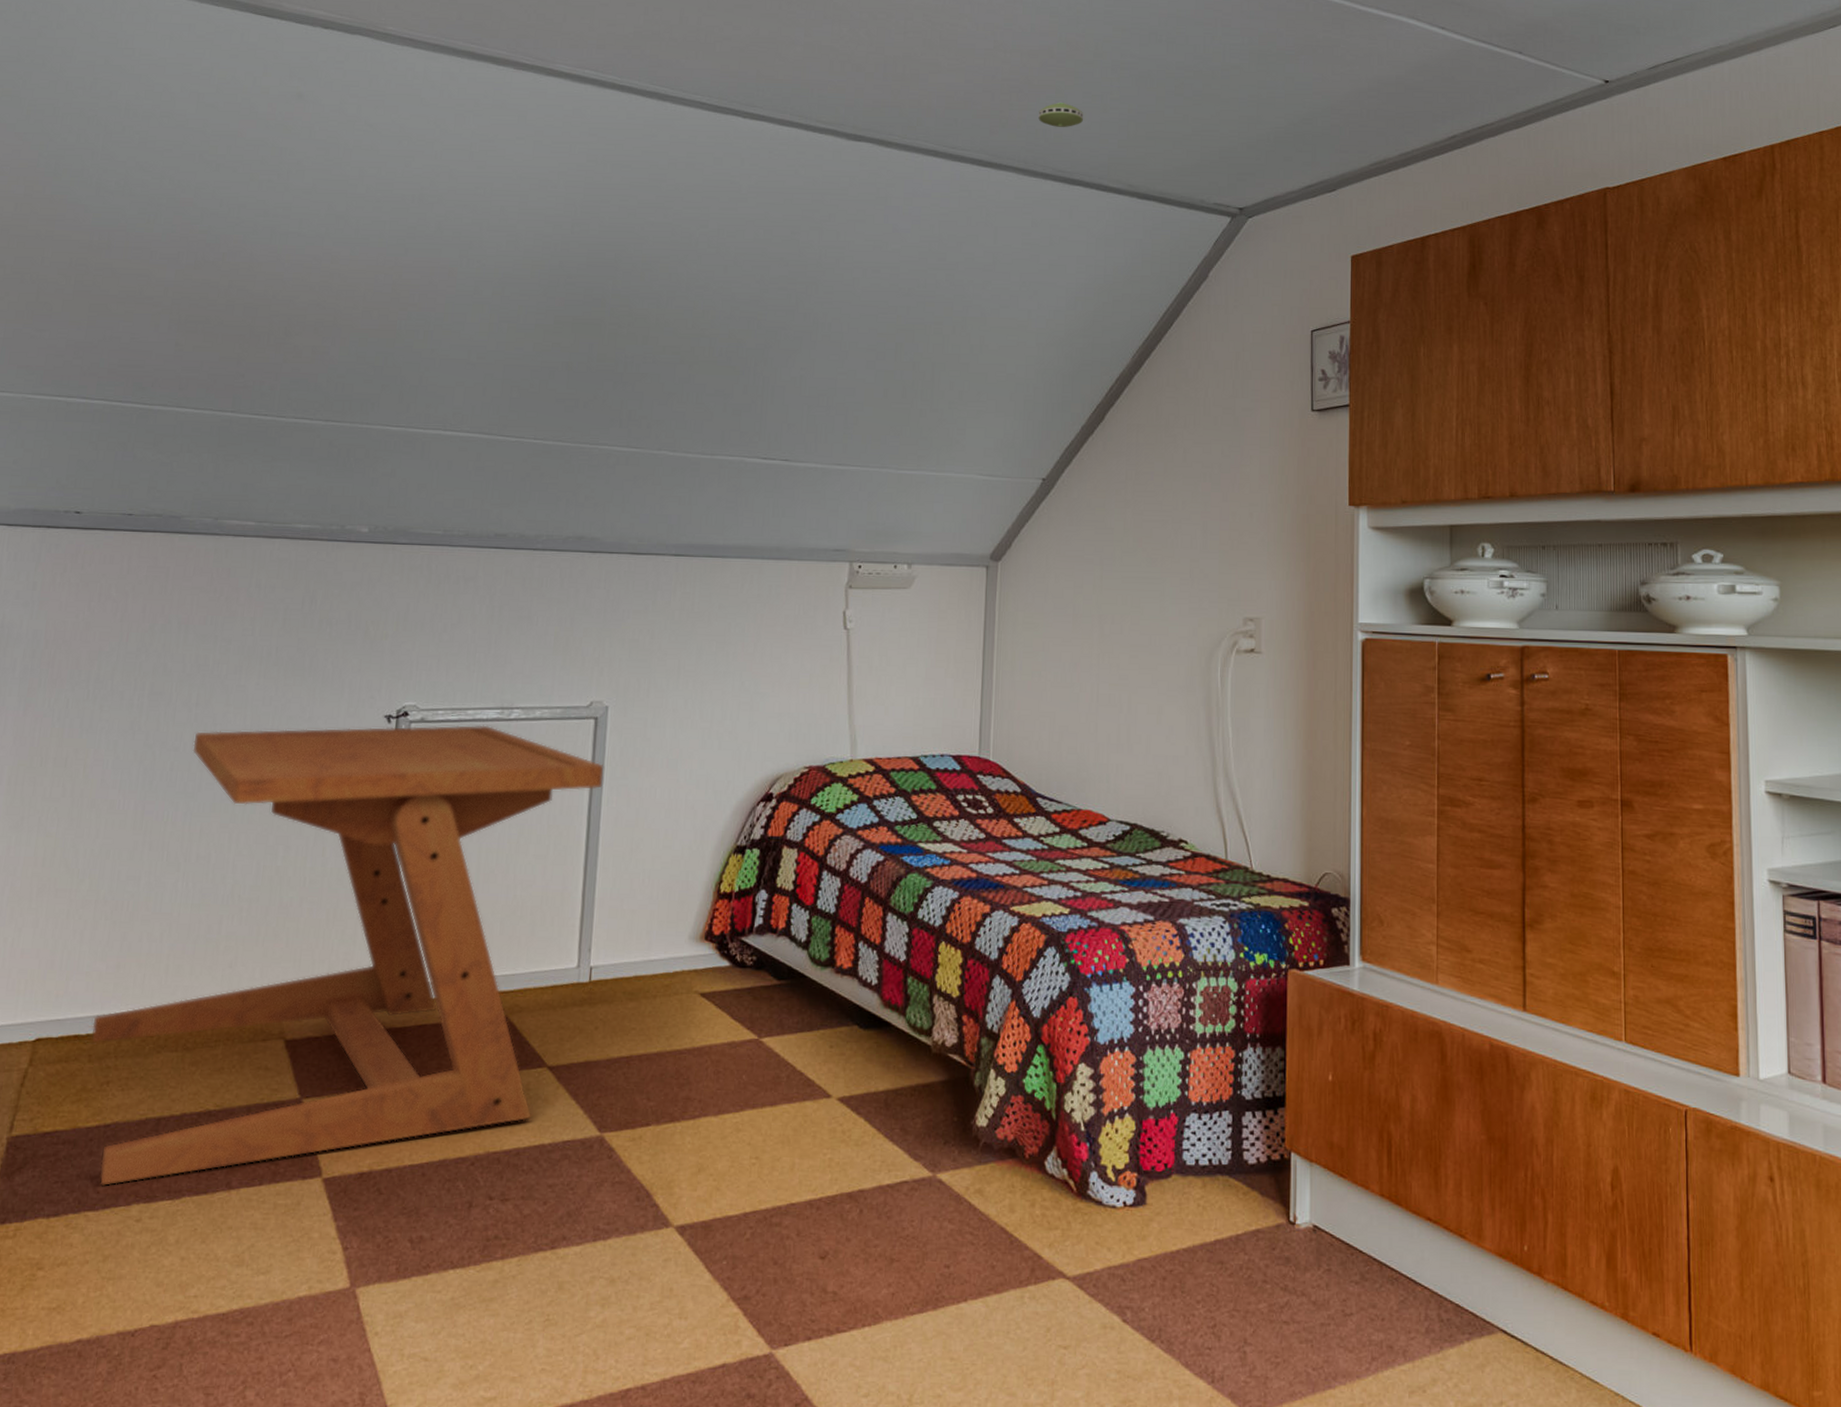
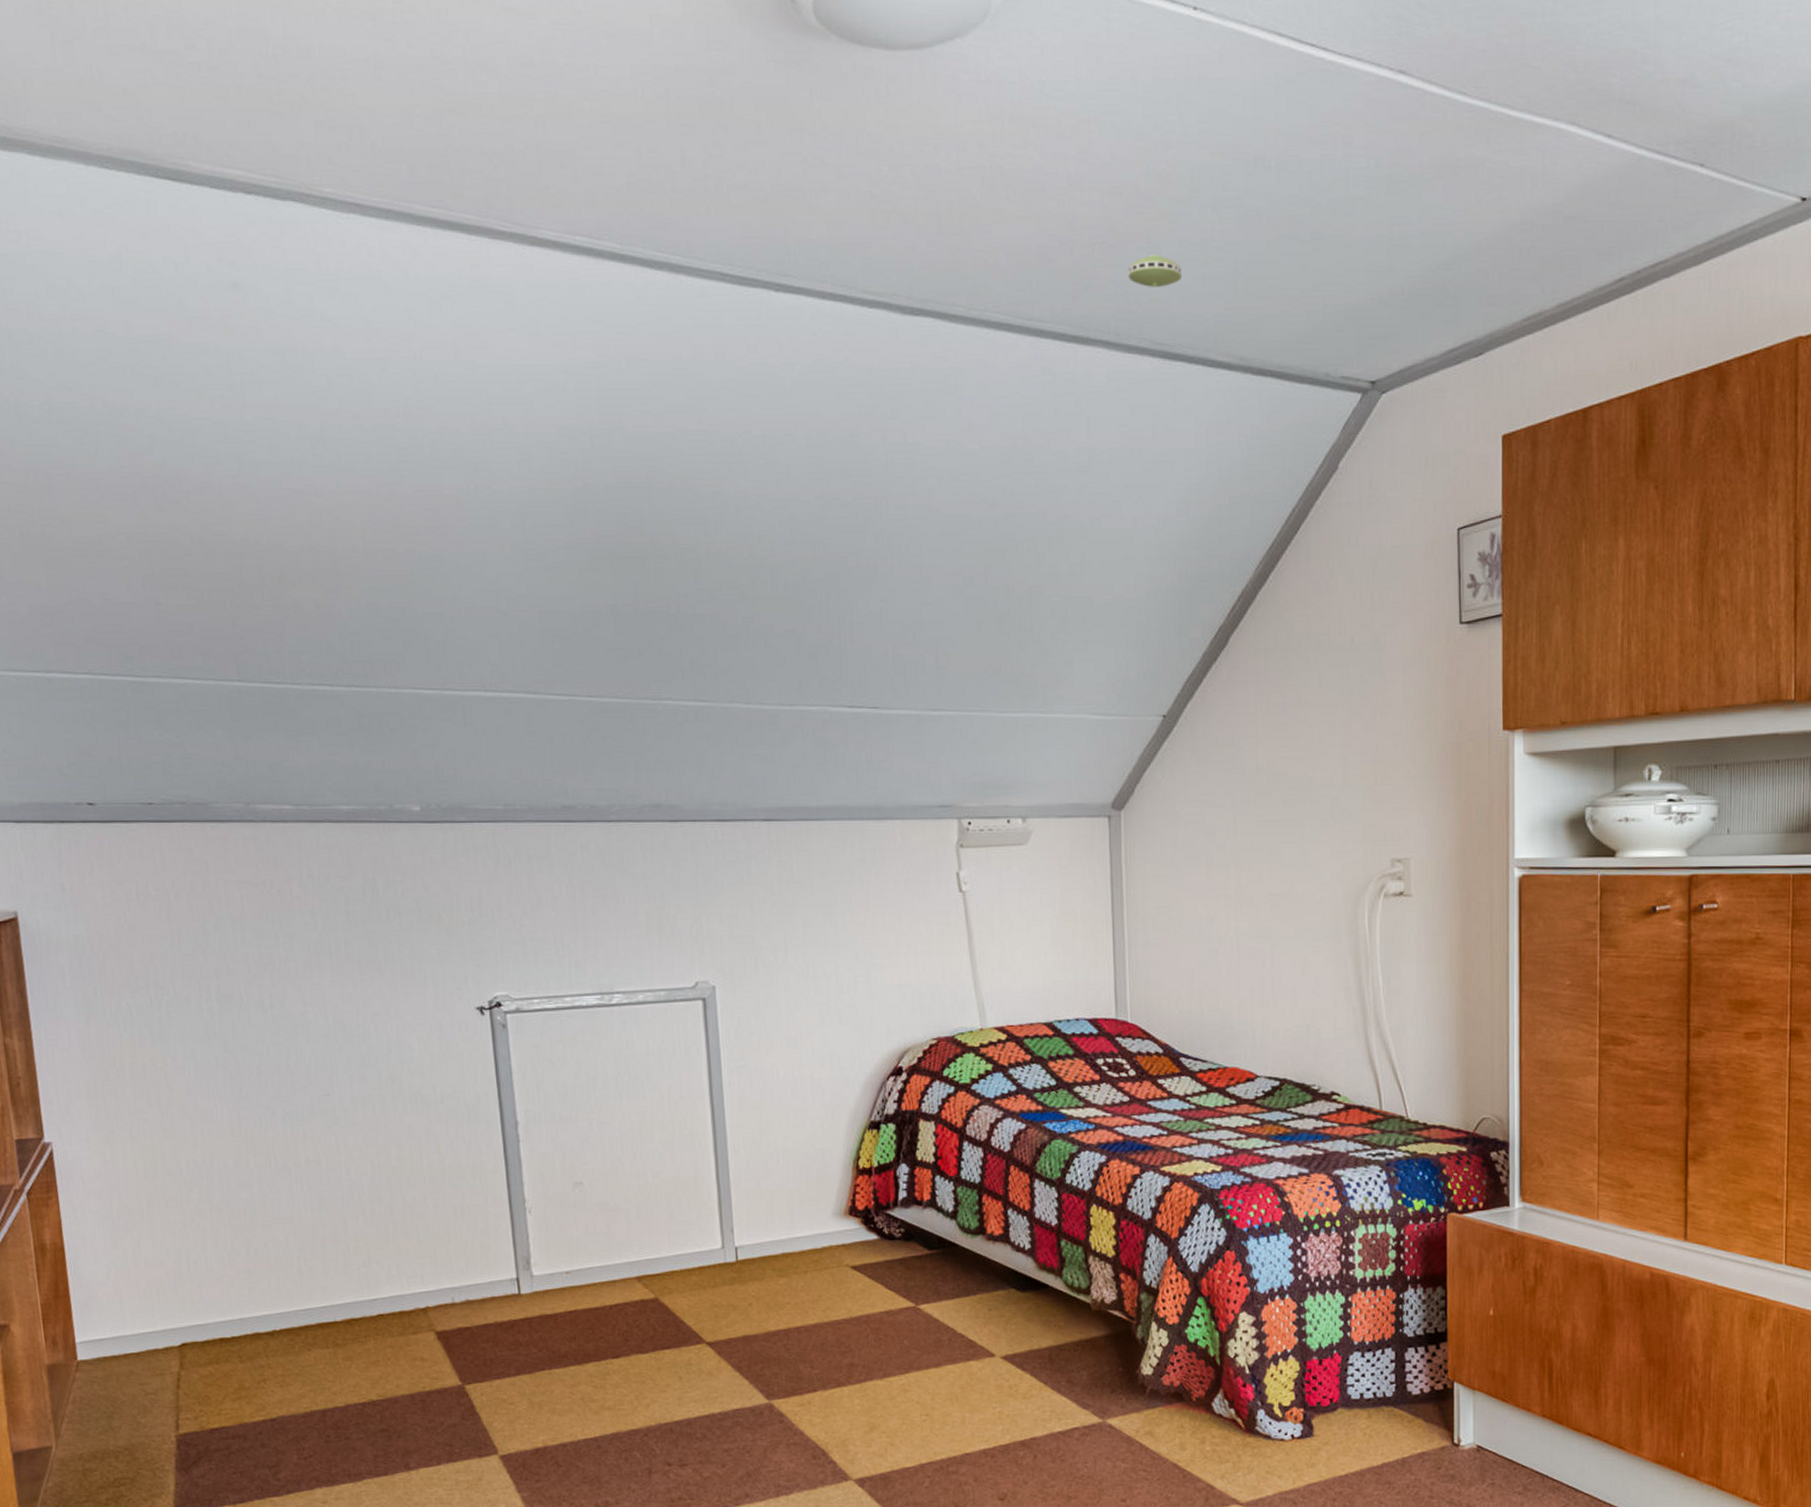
desk: present [92,725,604,1186] -> none [235,1012,721,1473]

